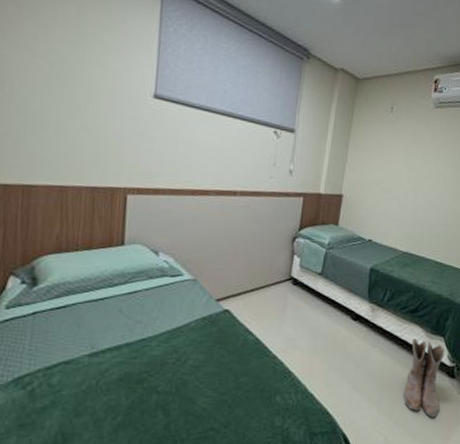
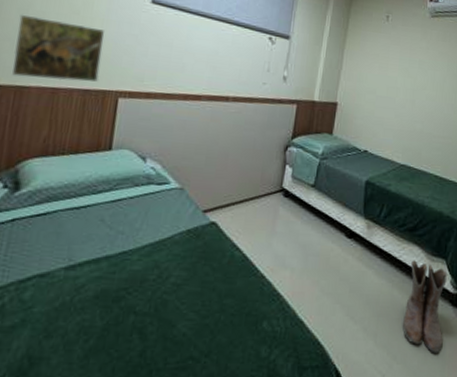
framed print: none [17,111,109,180] -> present [11,14,105,82]

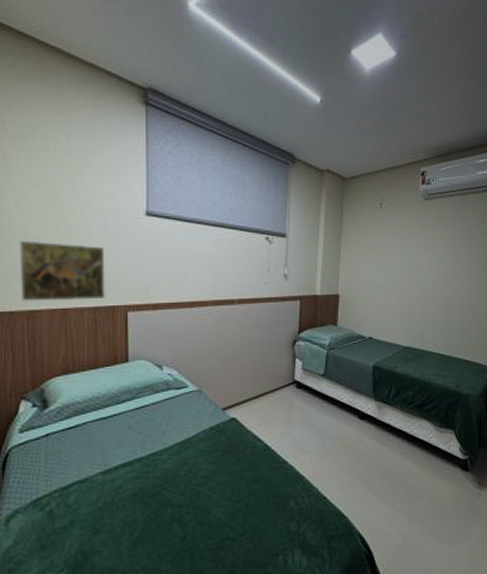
boots: present [402,260,447,353] -> none [417,433,456,513]

